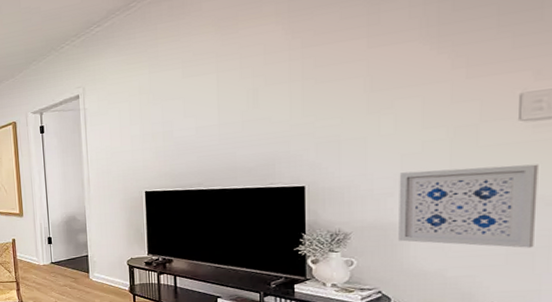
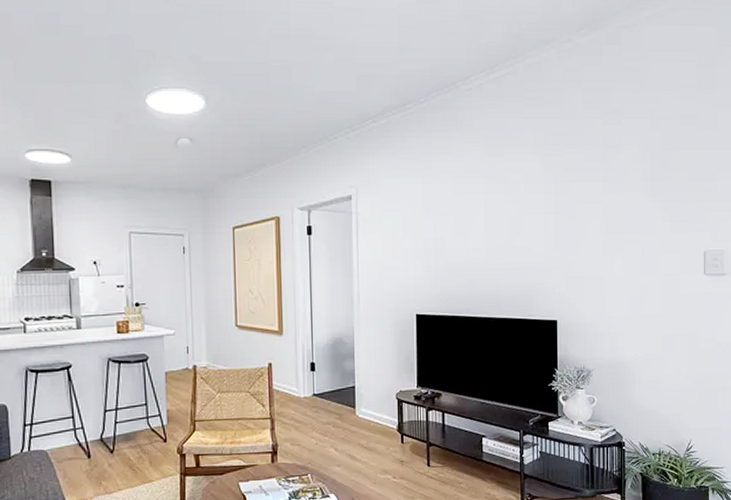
wall art: present [398,164,539,248] -> none [627,313,717,389]

